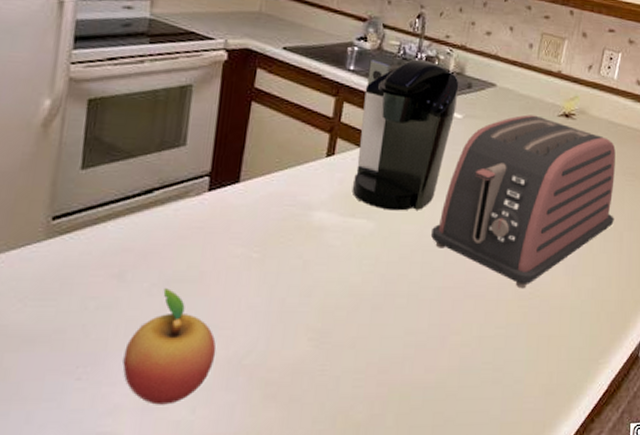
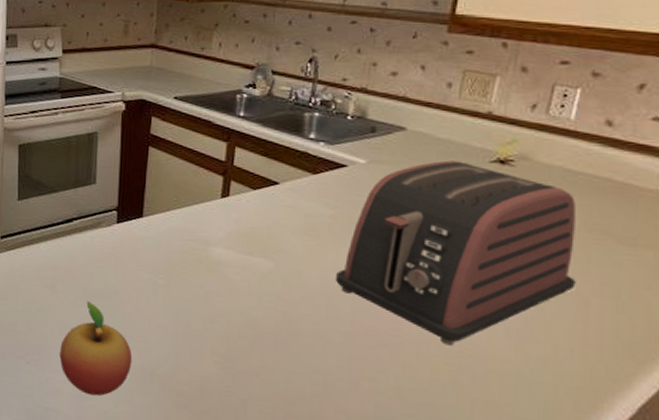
coffee maker: present [353,59,459,211] -> none [250,104,361,254]

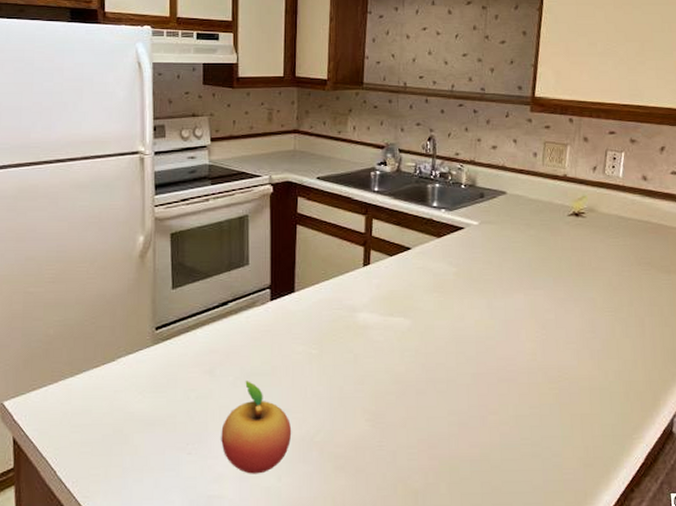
toaster: present [336,160,576,346] -> none [462,217,634,373]

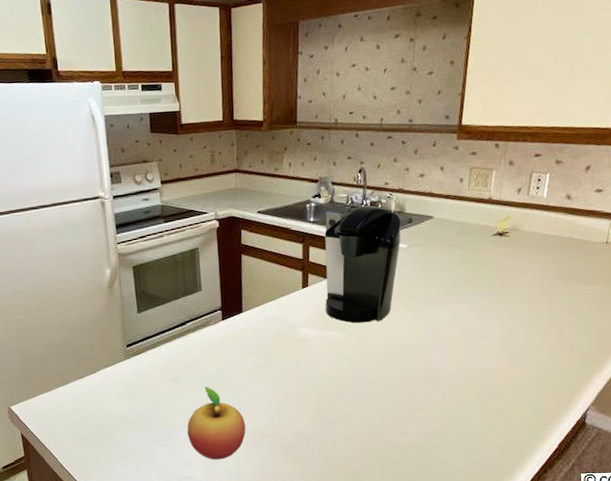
coffee maker: none [389,177,473,309] -> present [325,205,401,323]

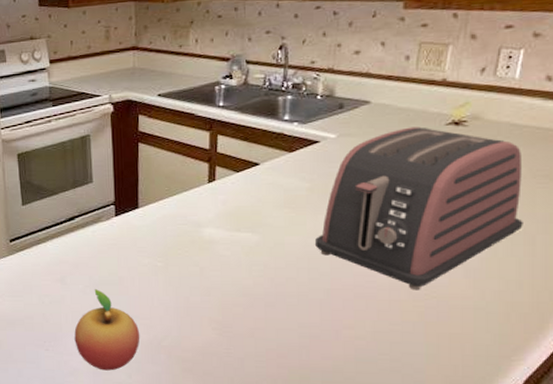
coffee maker: present [325,205,401,323] -> none [236,88,330,225]
toaster: none [392,237,553,375] -> present [315,127,523,291]

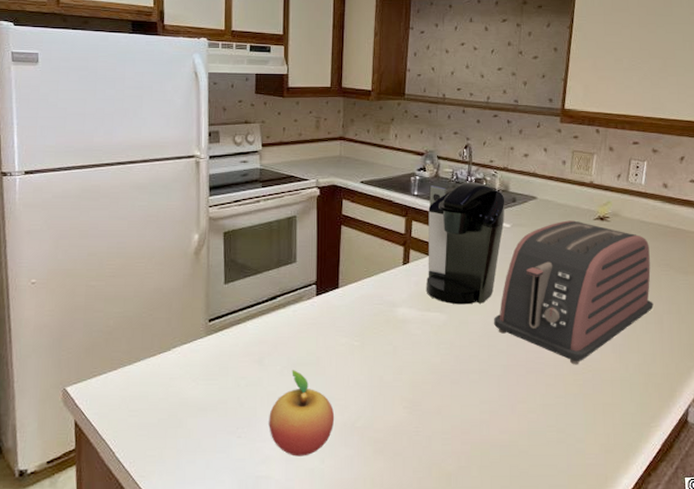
coffee maker: none [236,88,330,225] -> present [427,182,505,305]

